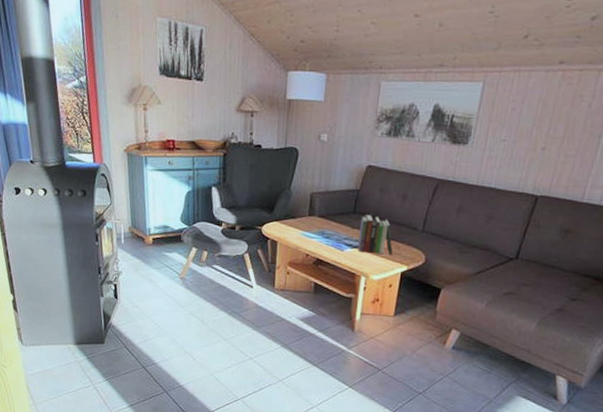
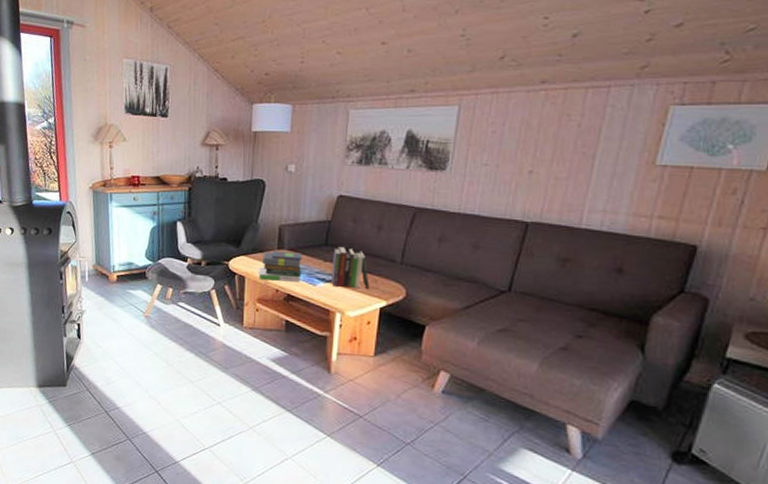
books: none [290,217,332,248] -> present [258,251,302,282]

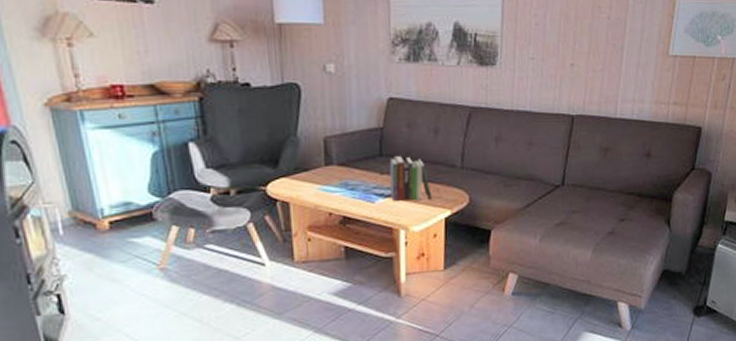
books: present [258,251,302,282] -> none [305,167,357,204]

